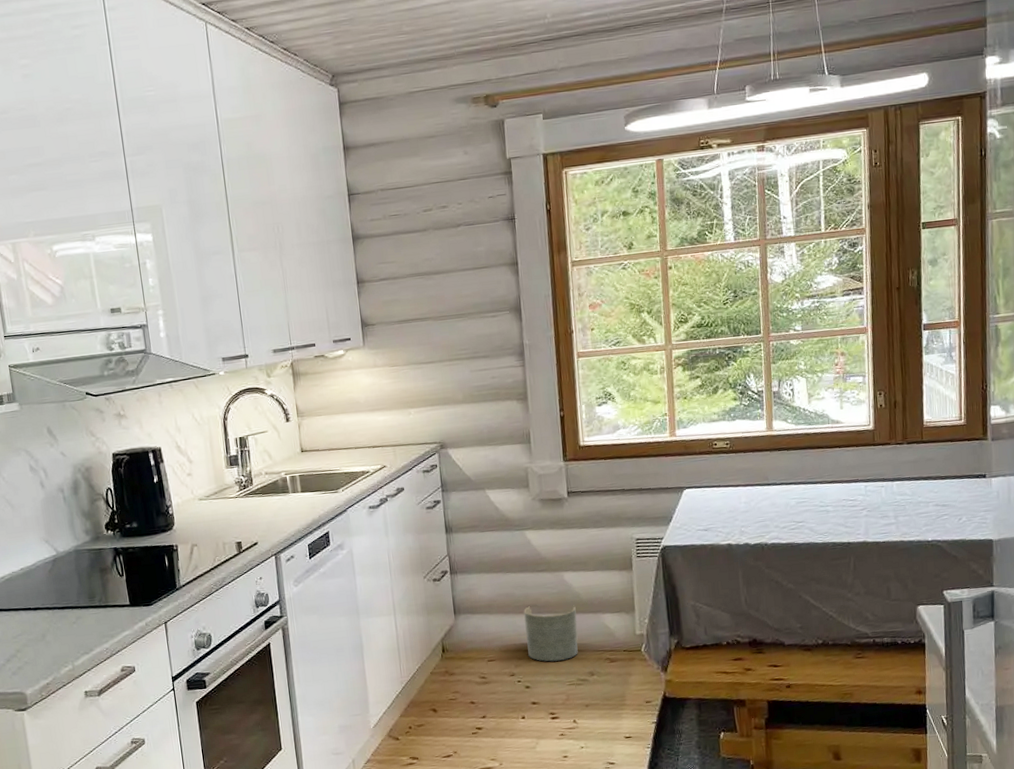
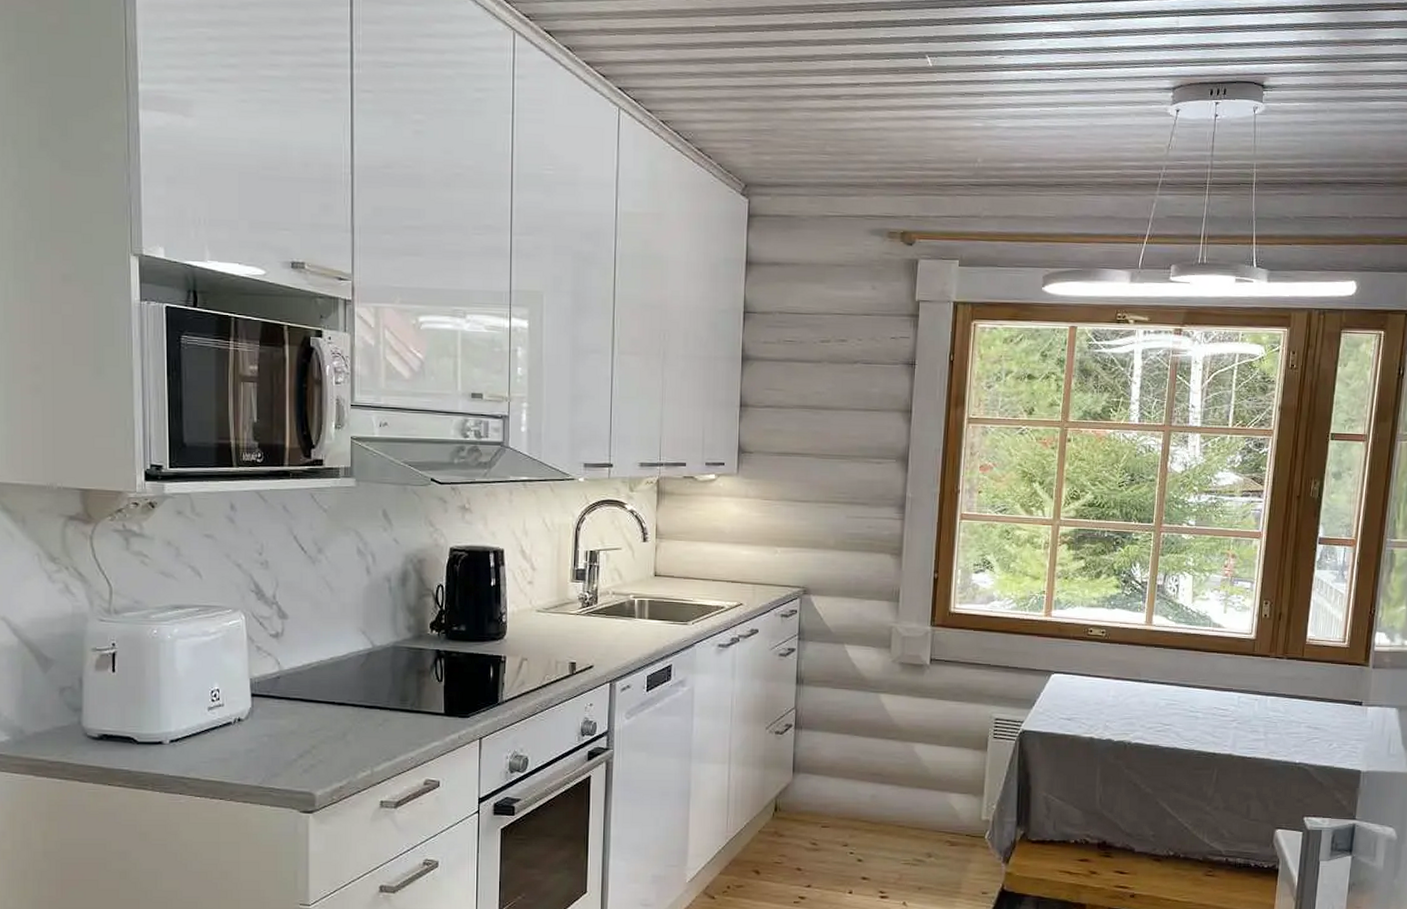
planter: present [524,605,578,662] -> none [865,774,922,837]

